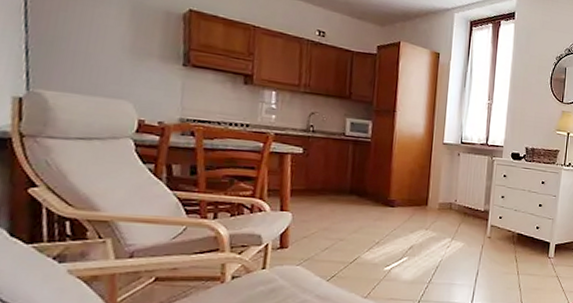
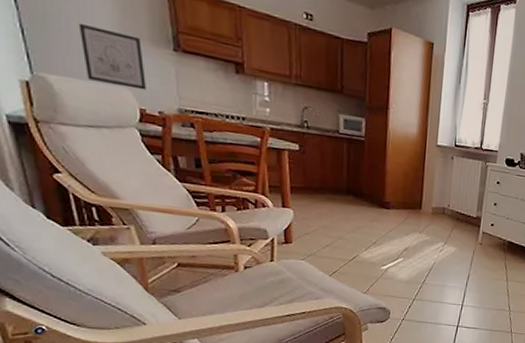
wall art: none [87,43,151,102] -> present [78,22,146,90]

